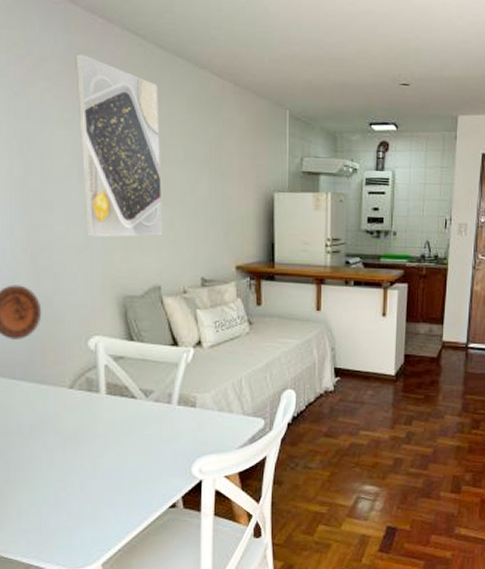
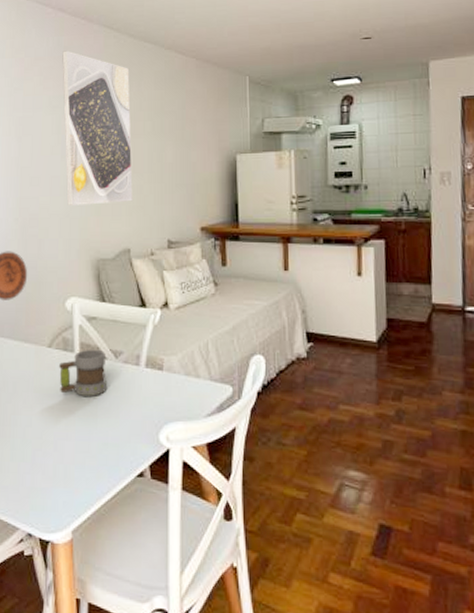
mug: none [82,389,138,437] -> present [58,349,108,398]

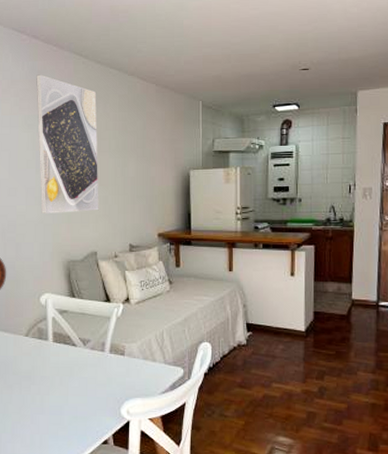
mug: present [58,349,108,398] -> none [34,337,77,379]

